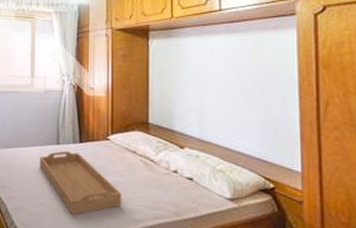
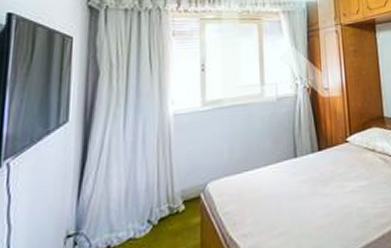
serving tray: present [39,150,121,216] -> none [276,162,366,238]

